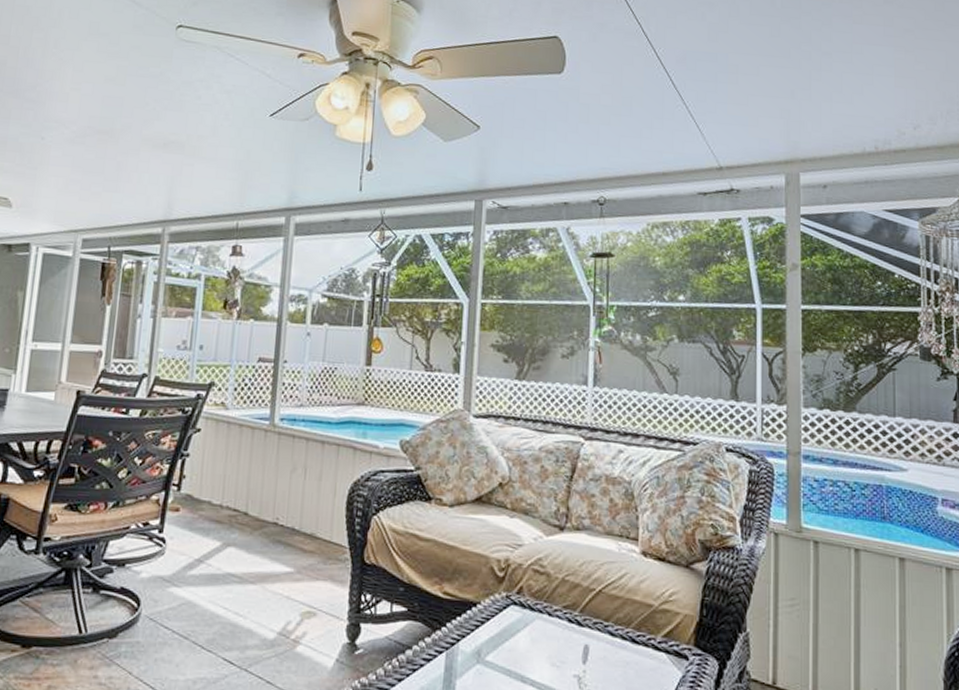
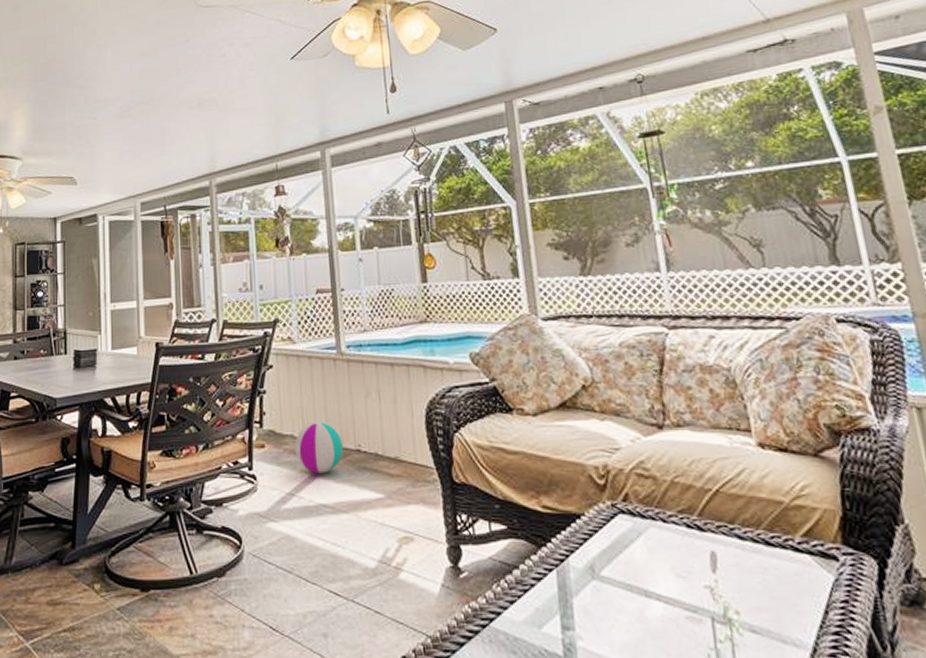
beach ball: none [210,490,262,543] -> present [294,421,344,473]

